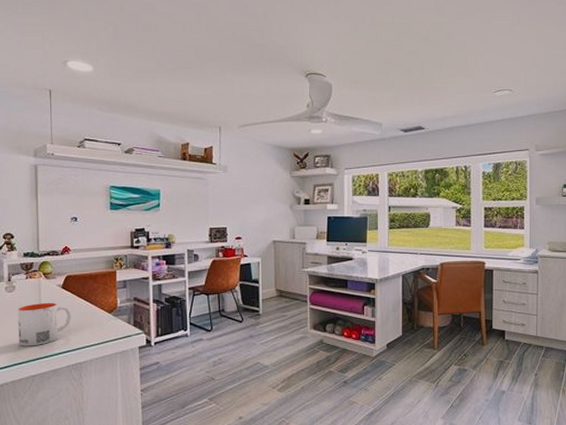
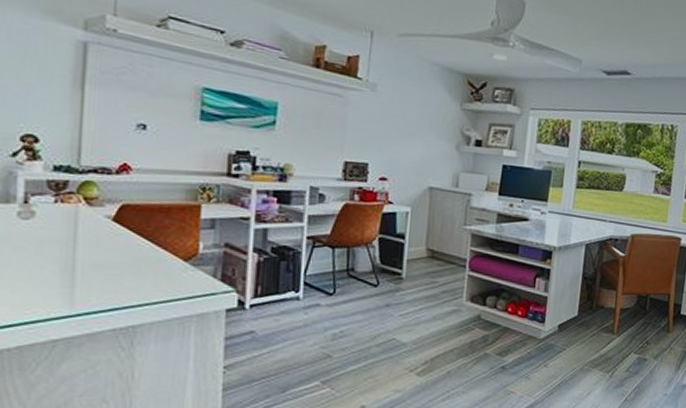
mug: present [18,302,71,347] -> none [34,238,125,299]

